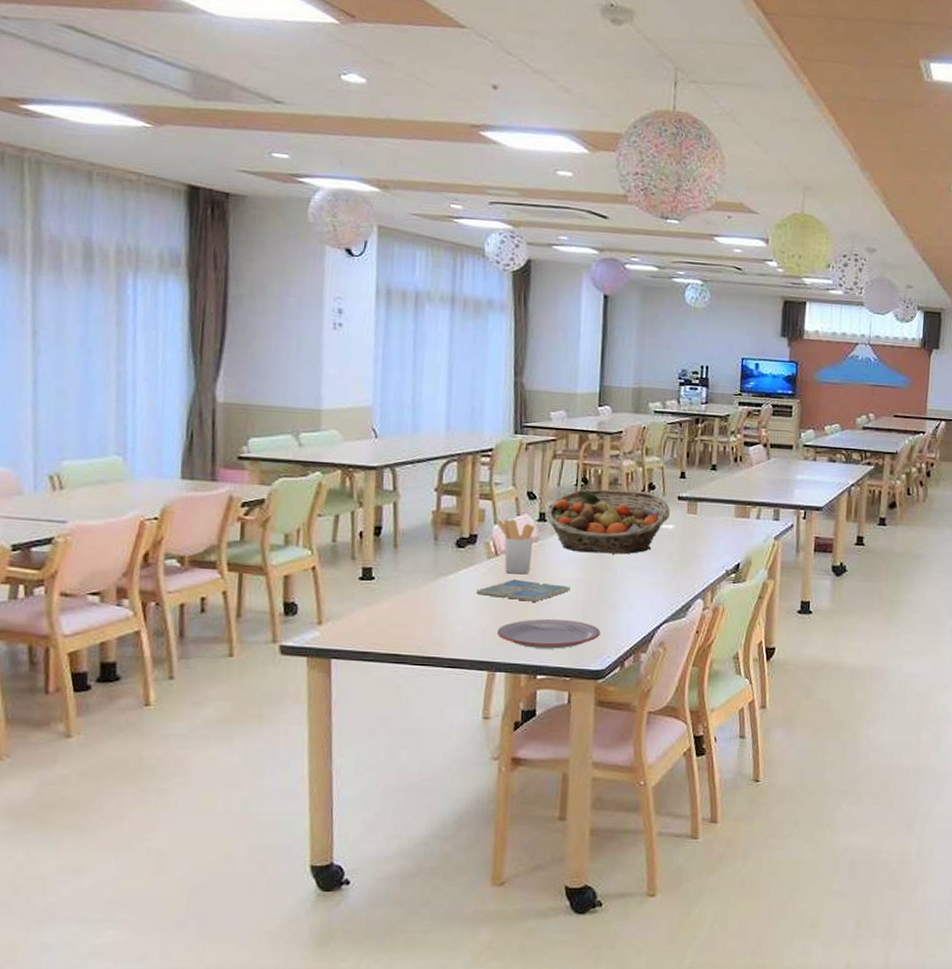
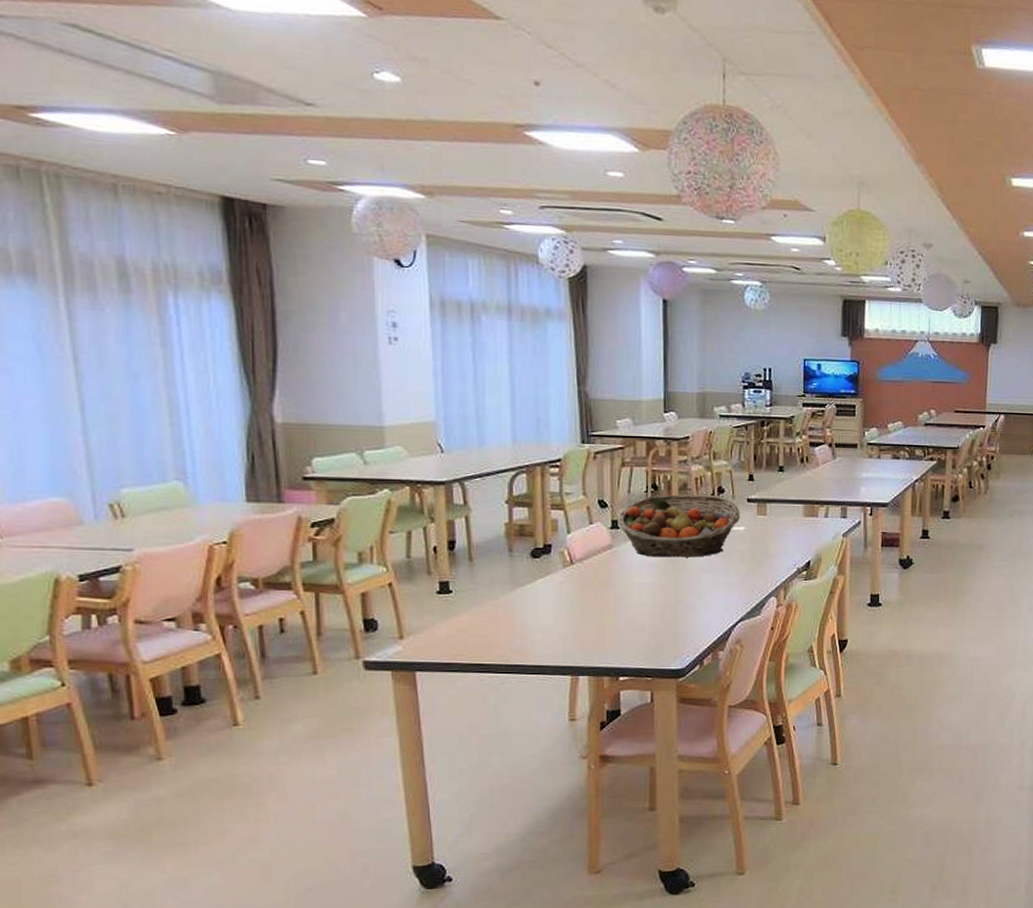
drink coaster: present [476,579,571,602] -> none [554,586,647,607]
utensil holder: present [496,519,535,575] -> none [569,528,608,581]
plate: present [496,618,601,649] -> none [577,622,678,652]

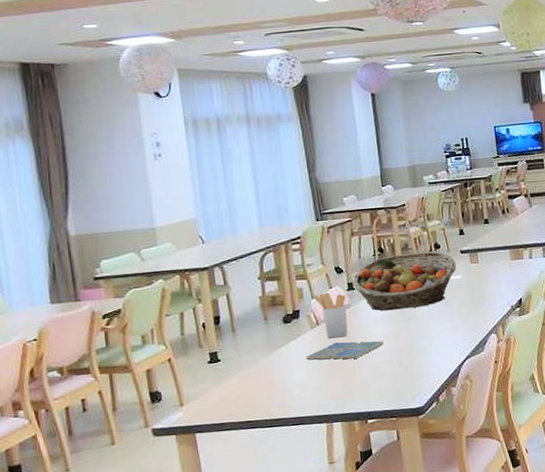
drink coaster: none [554,586,647,607] -> present [306,341,384,360]
utensil holder: none [569,528,608,581] -> present [313,292,348,339]

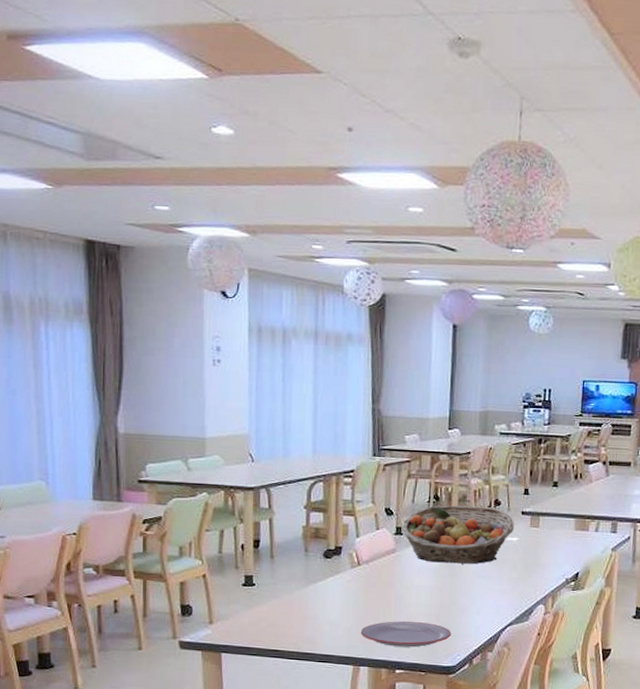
drink coaster: present [306,341,384,360] -> none [342,586,424,606]
utensil holder: present [313,292,348,339] -> none [358,533,392,582]
plate: none [328,369,415,398] -> present [360,621,451,648]

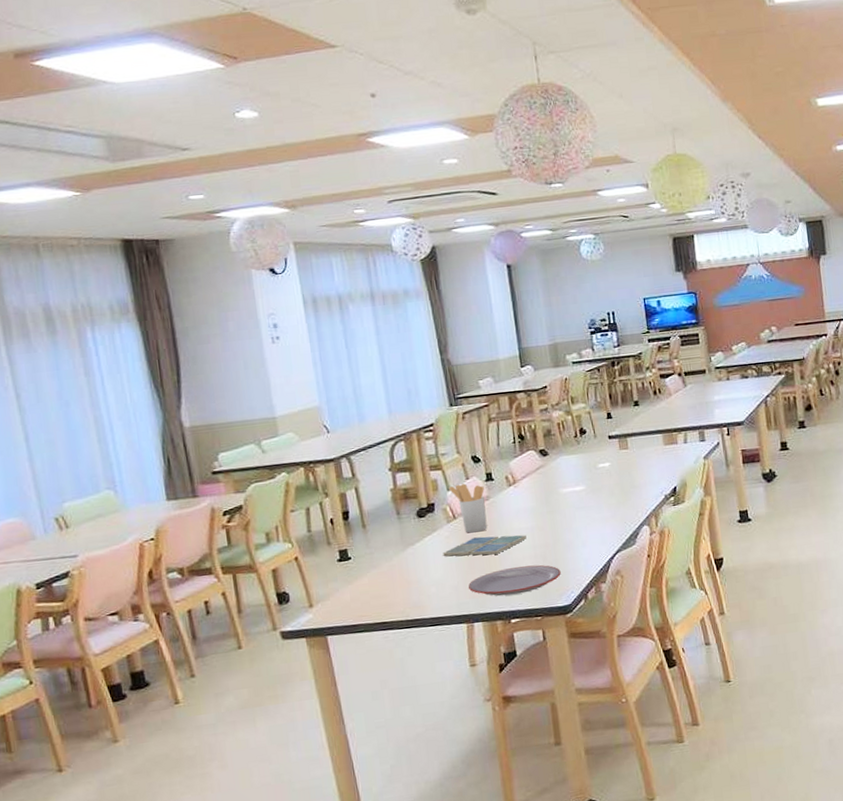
drink coaster: none [342,586,424,606] -> present [443,535,527,557]
utensil holder: none [358,533,392,582] -> present [448,484,488,533]
fruit basket: present [401,505,515,564] -> none [491,437,605,503]

